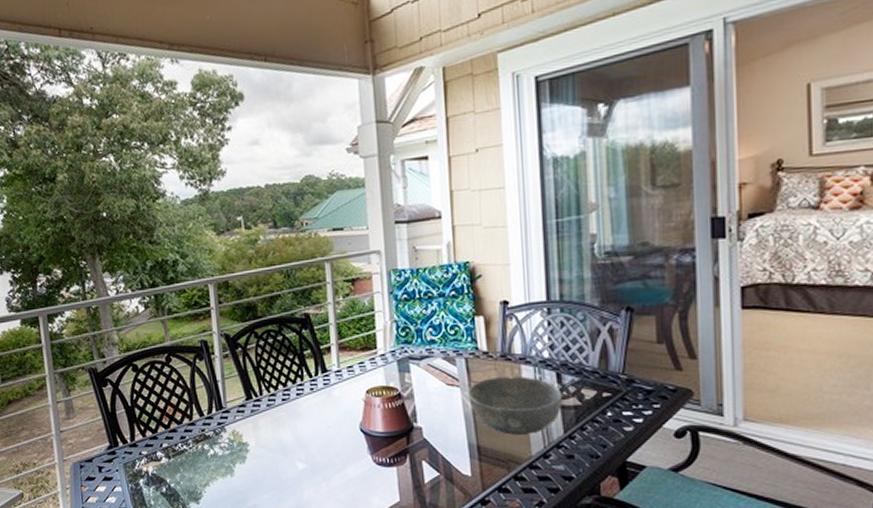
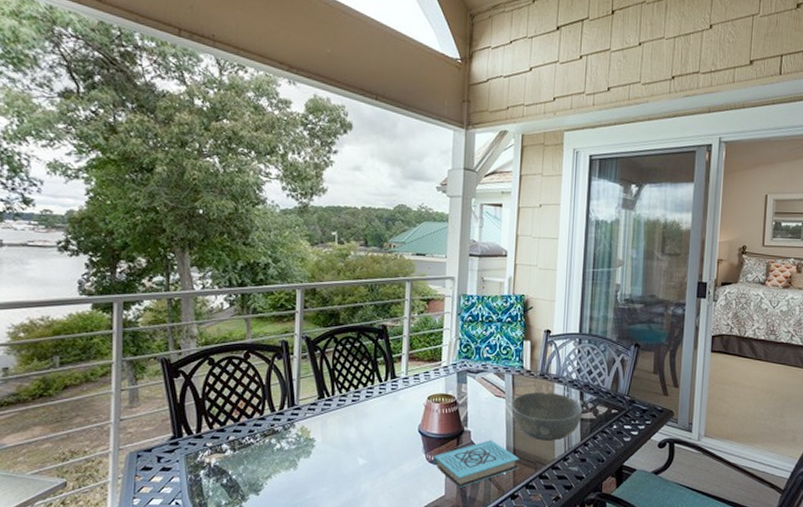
book: none [381,436,487,493] -> present [433,440,519,488]

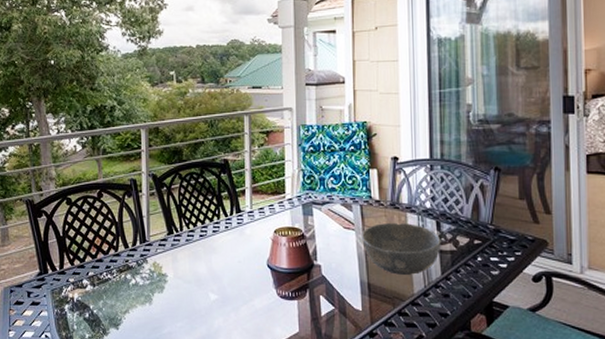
book: present [433,440,519,488] -> none [284,274,375,324]

